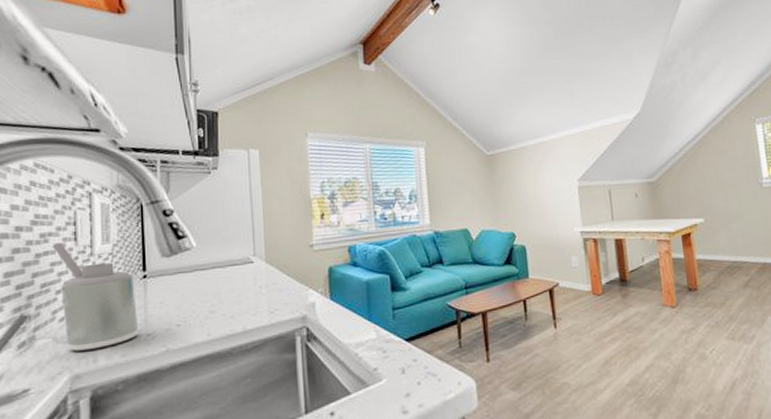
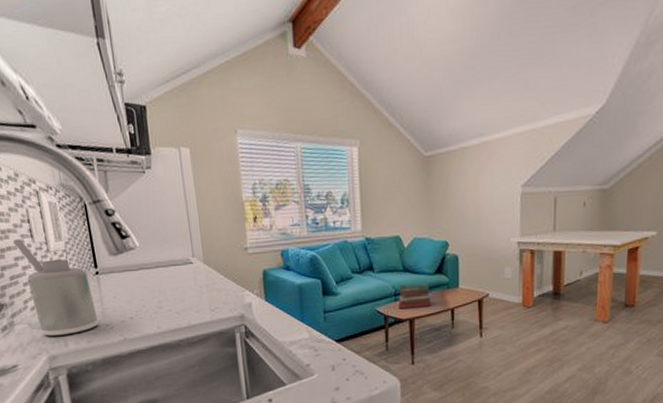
books: none [468,273,503,303] -> present [398,281,431,309]

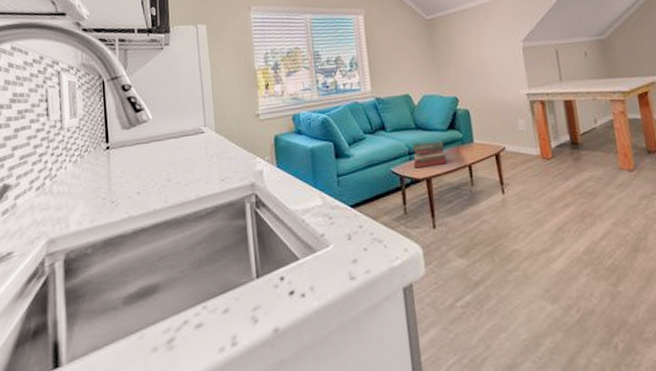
soap dispenser: present [13,239,99,337] -> none [29,118,104,219]

